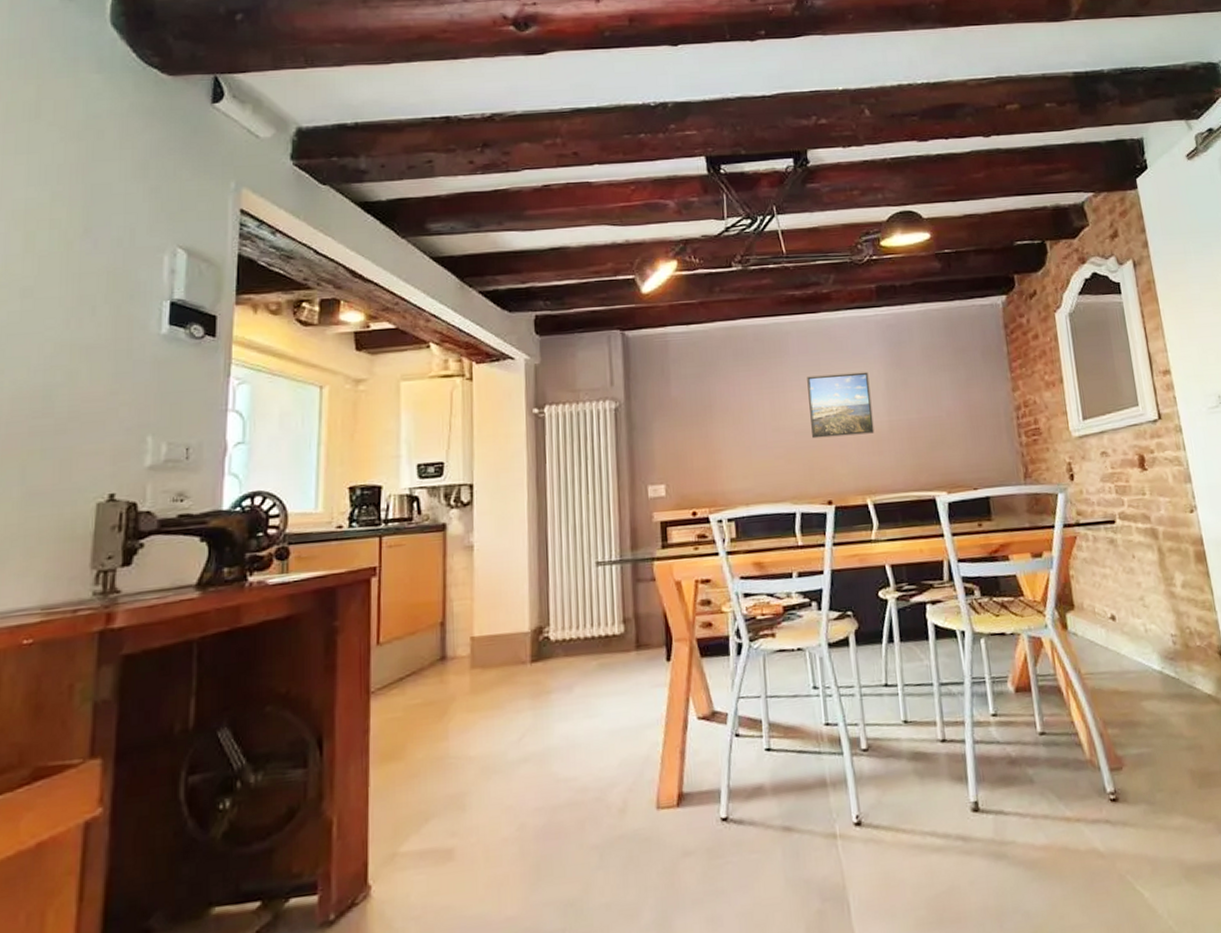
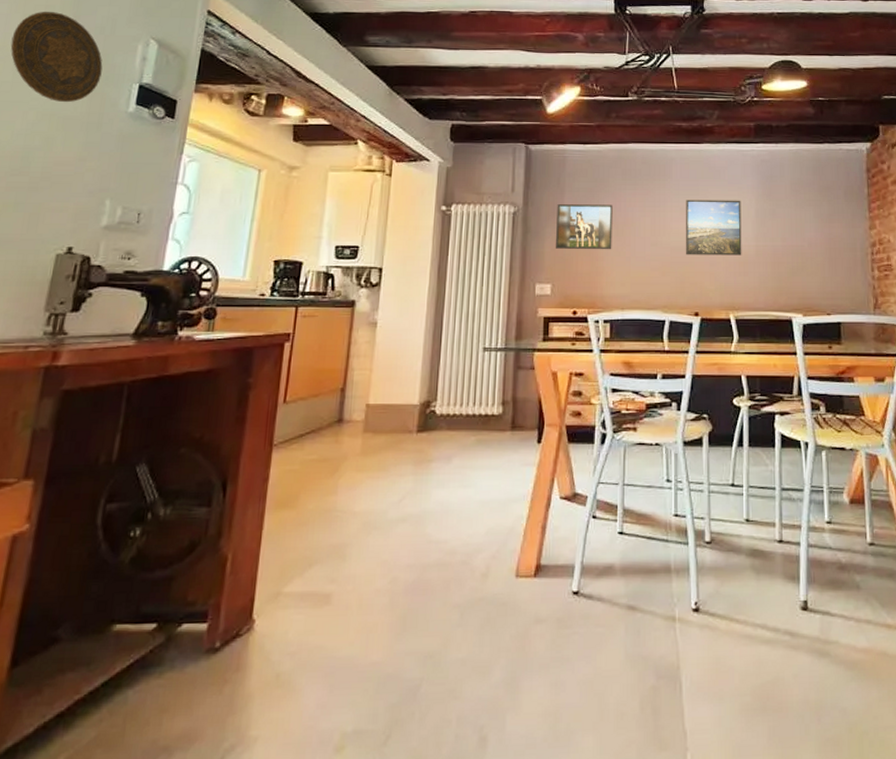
decorative plate: none [14,225,125,330] -> present [10,11,103,103]
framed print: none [663,390,730,445] -> present [555,204,613,250]

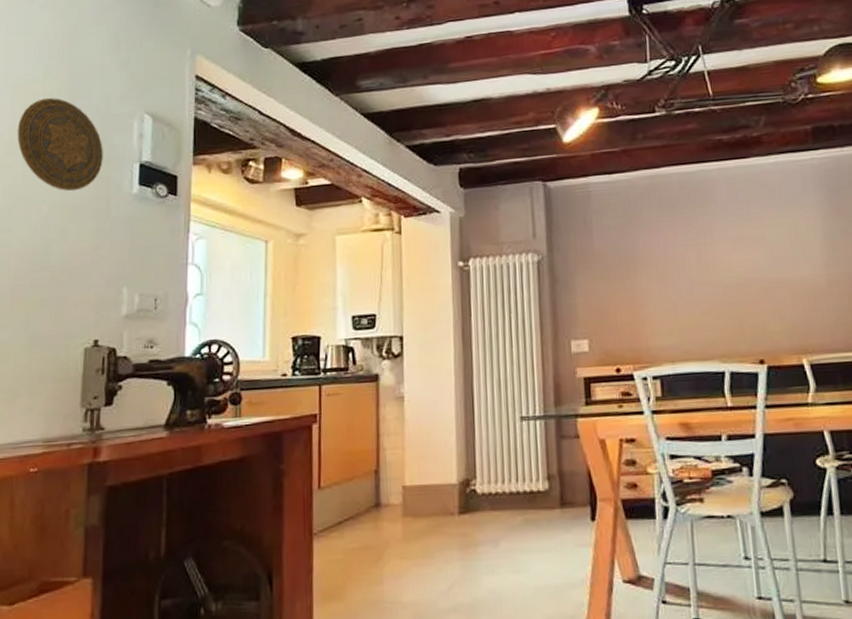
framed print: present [555,204,613,250] -> none [586,241,654,299]
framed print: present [686,199,742,256] -> none [736,220,811,293]

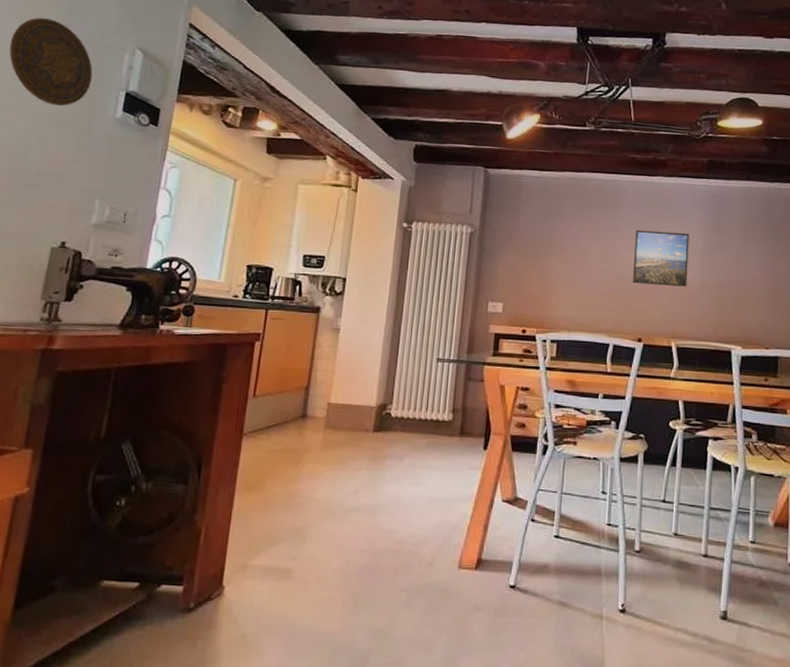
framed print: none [736,220,811,293] -> present [633,230,690,287]

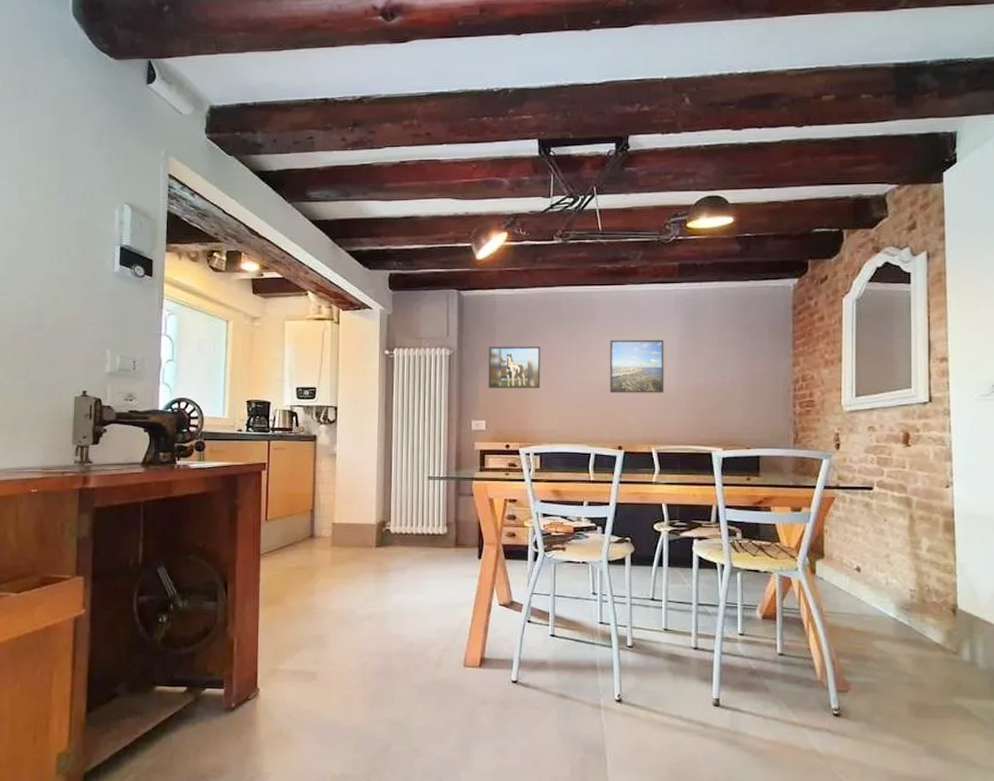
decorative plate: present [9,17,93,107] -> none [14,182,89,266]
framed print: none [508,227,565,274] -> present [488,346,541,389]

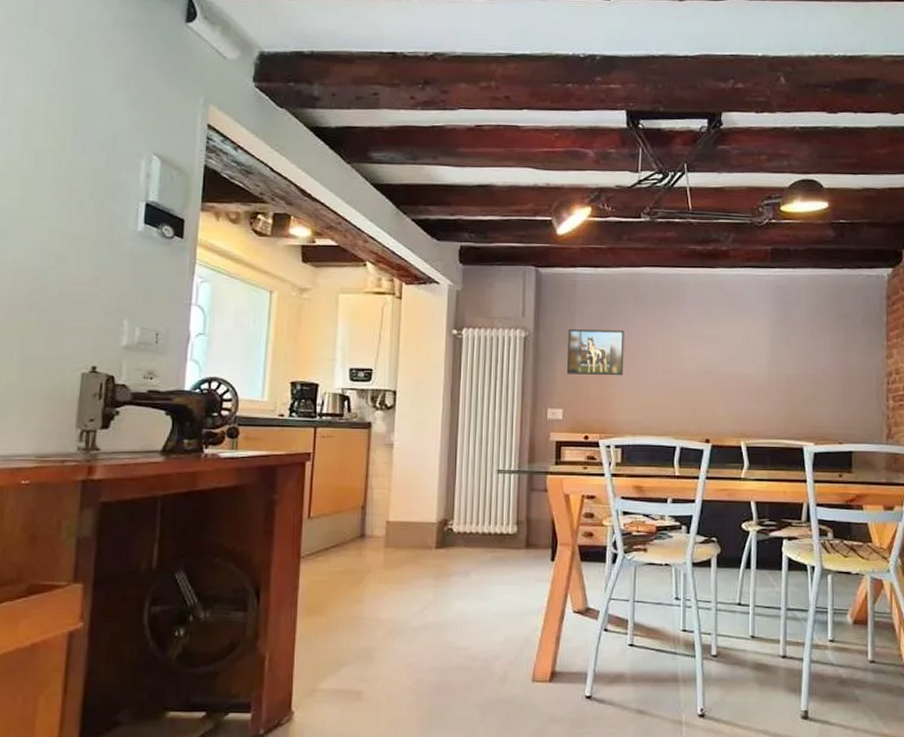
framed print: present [610,339,664,393] -> none [698,326,755,383]

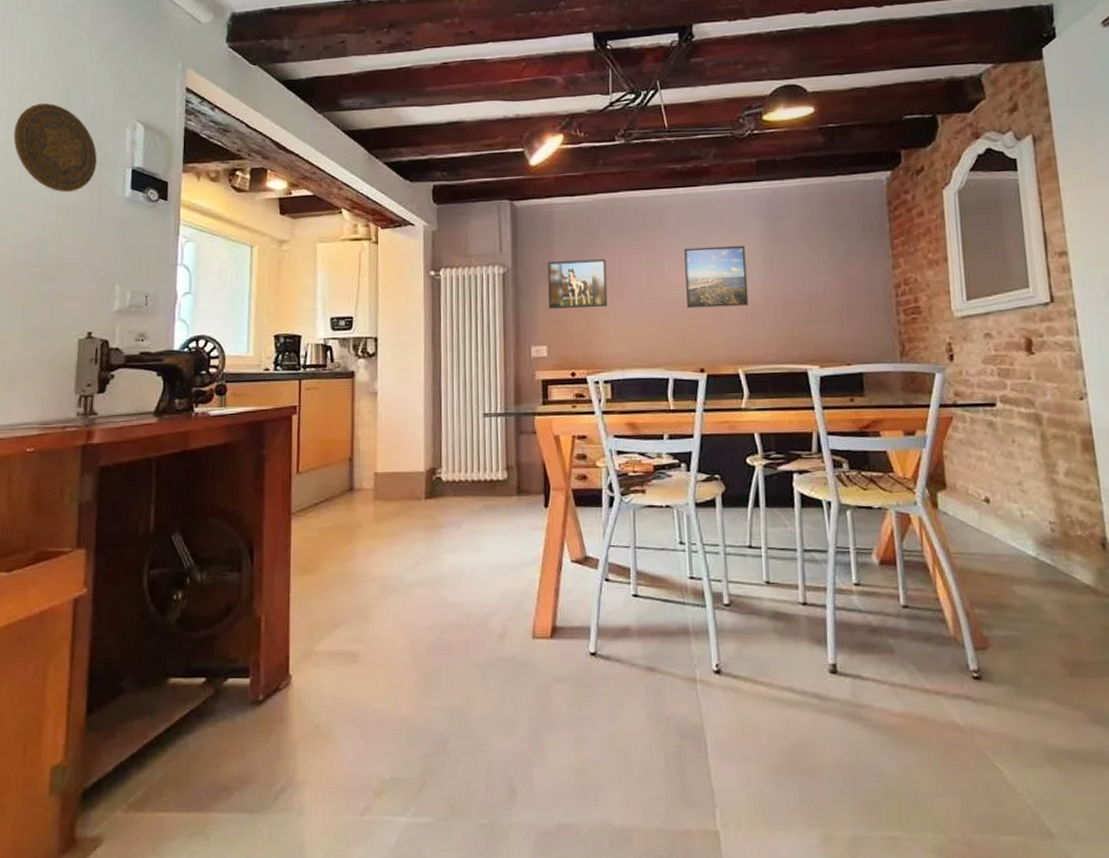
decorative plate: none [15,125,108,222] -> present [13,103,97,193]
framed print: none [698,326,755,383] -> present [684,245,749,309]

